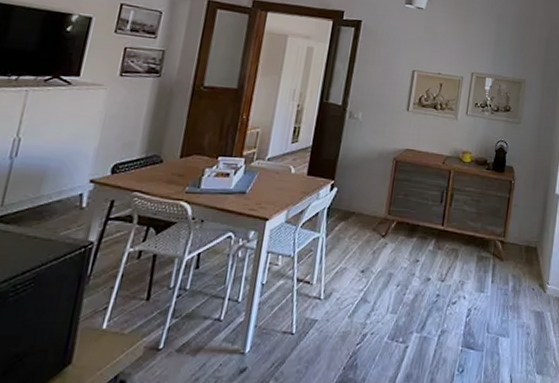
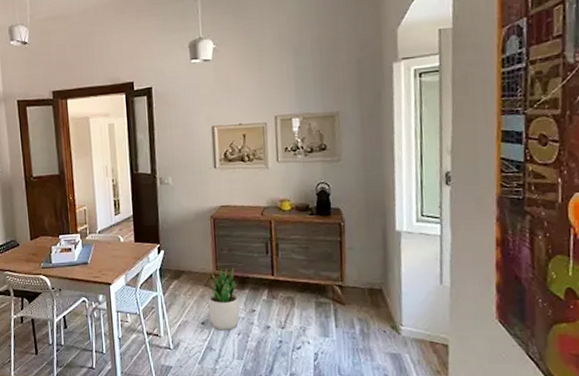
planter: none [371,213,407,281] -> present [208,267,239,330]

